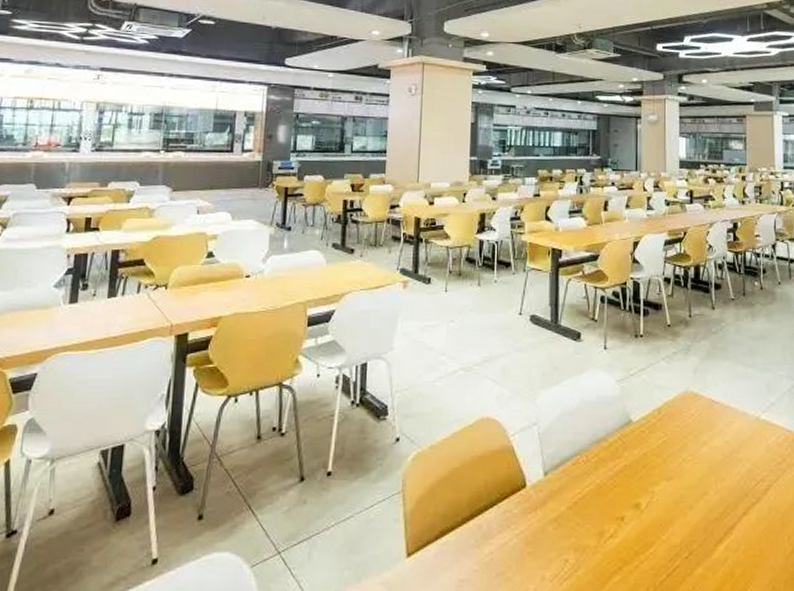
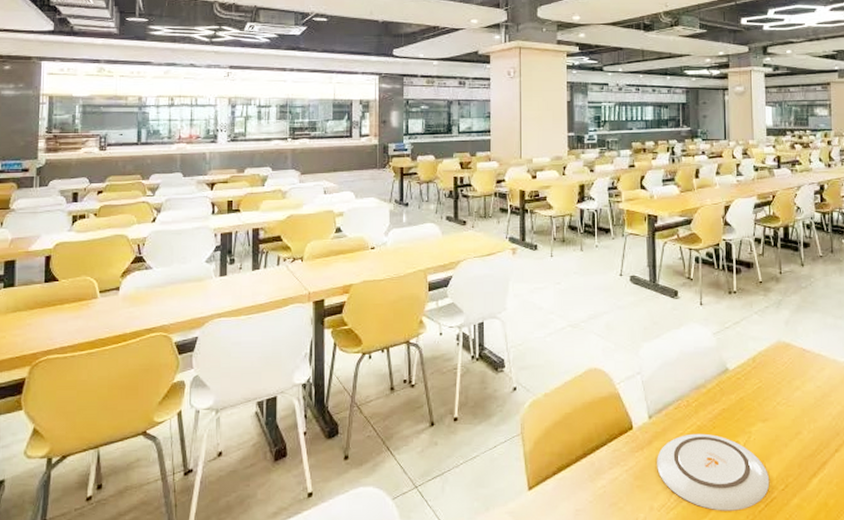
plate: none [551,493,673,582] -> present [657,433,770,511]

